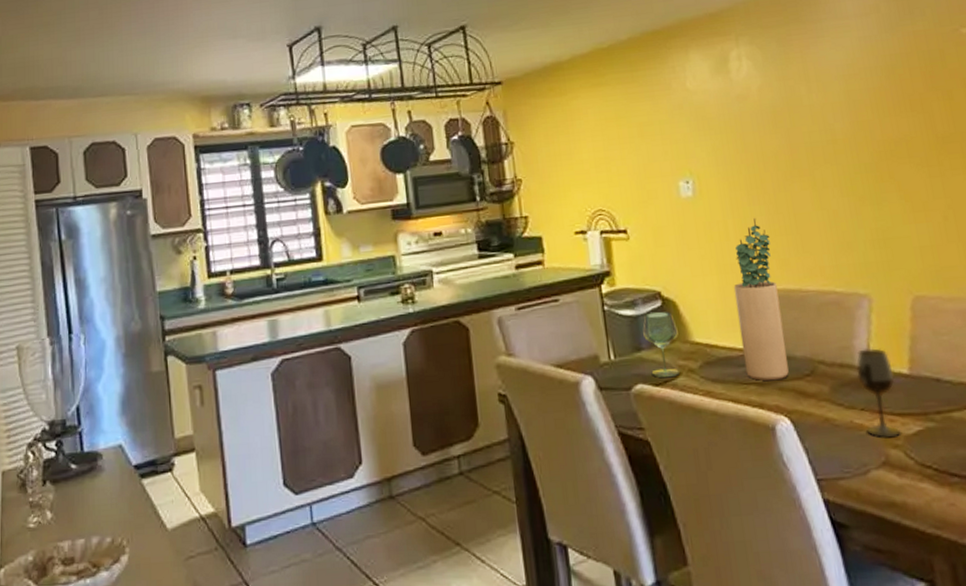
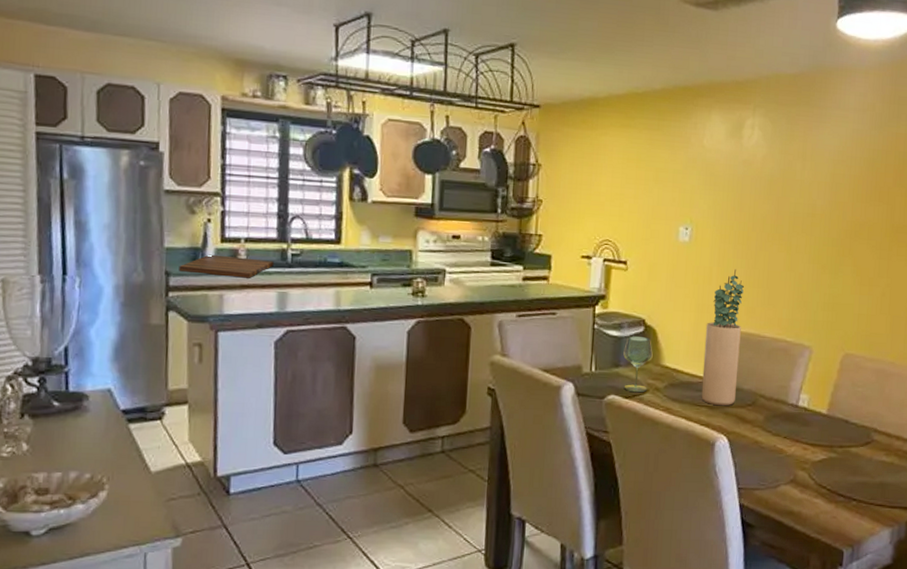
cutting board: none [172,289,261,314] -> present [178,254,274,278]
wine glass: present [857,348,901,438] -> none [784,390,815,462]

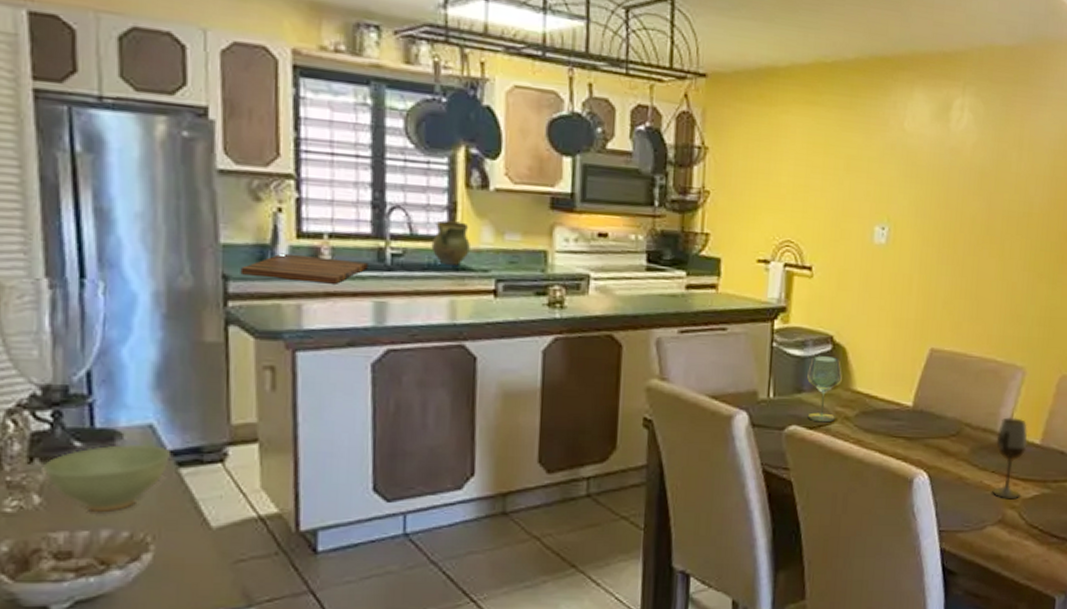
bowl: none [30,404,124,458] -> present [42,443,172,512]
ceramic jug: none [322,227,352,263] -> present [431,220,470,265]
vase: present [701,269,745,406] -> none [898,277,950,437]
wine glass: none [784,390,815,462] -> present [992,417,1028,499]

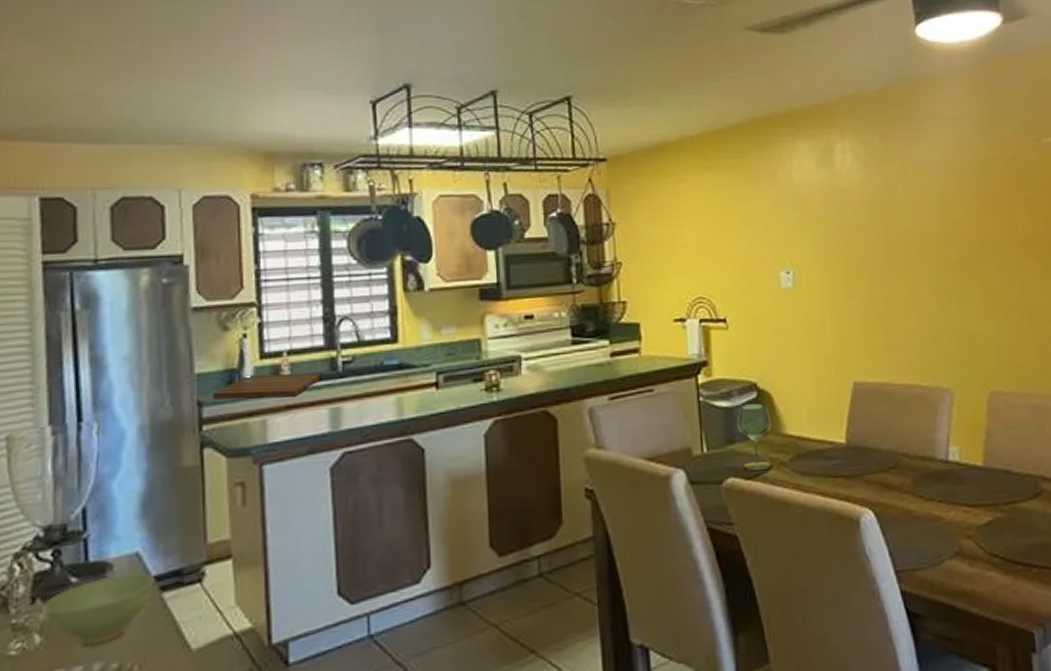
ceramic jug: present [431,220,470,265] -> none [377,323,411,365]
wine glass: present [992,417,1028,499] -> none [937,441,974,529]

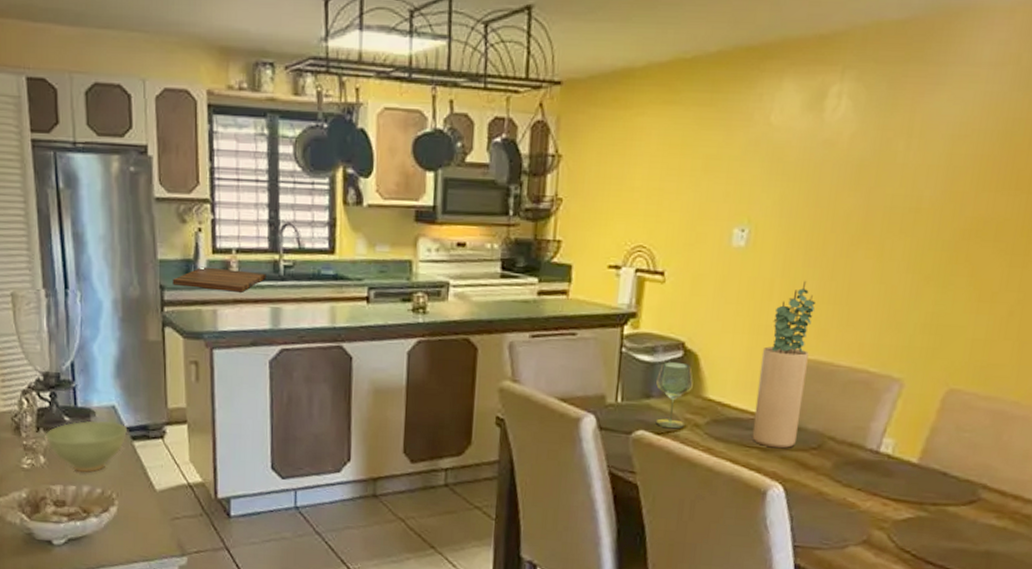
vase: none [827,311,875,474] -> present [752,281,816,449]

